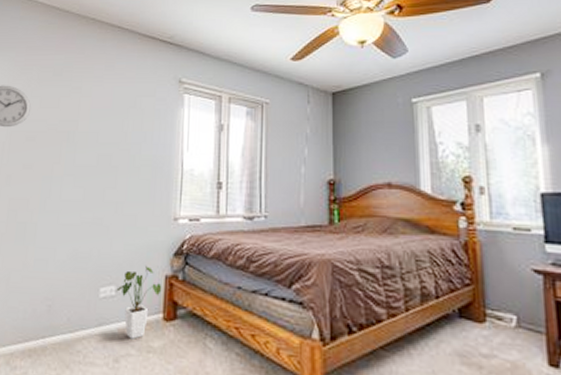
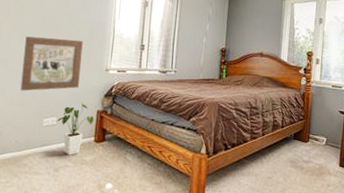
wall art: none [73,180,145,252] -> present [20,36,83,91]

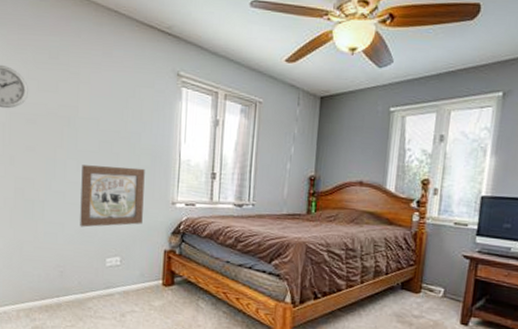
house plant: present [57,103,94,155] -> none [121,241,161,300]

